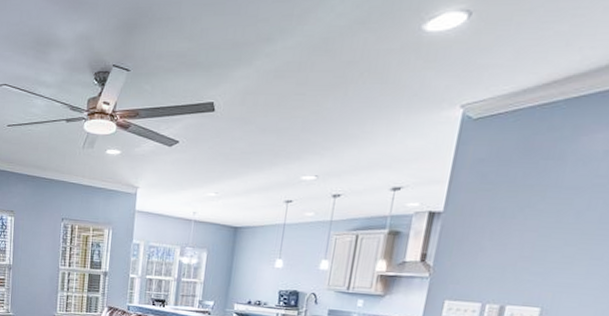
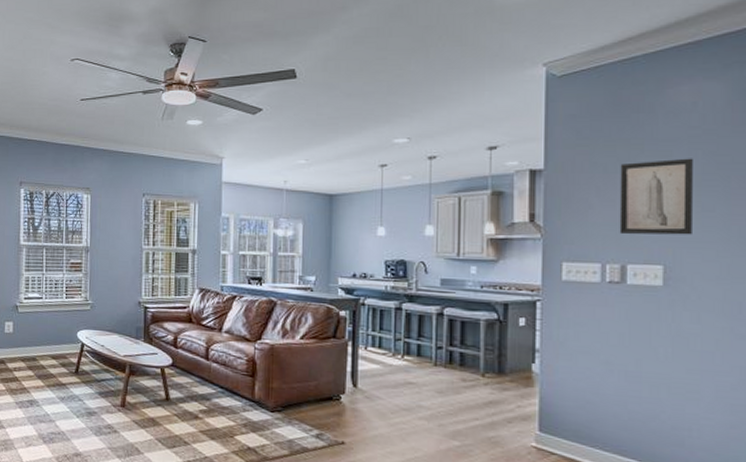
wall art: none [504,206,592,281] -> present [619,158,693,235]

